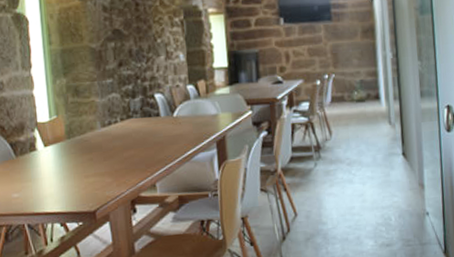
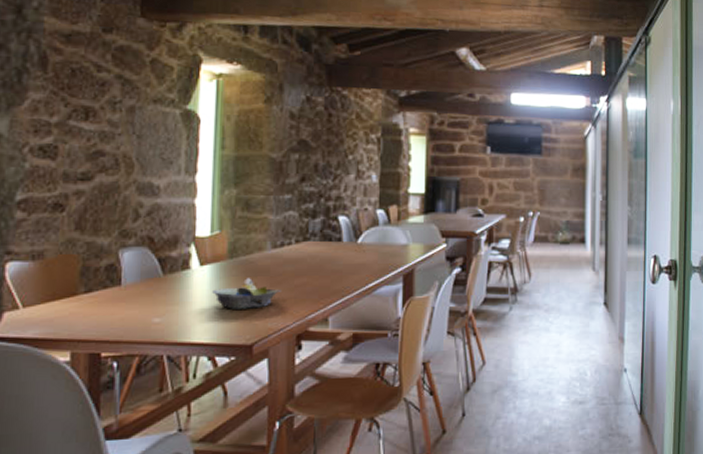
decorative bowl: none [57,154,114,182] -> present [212,278,282,309]

